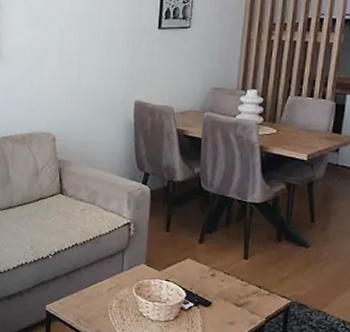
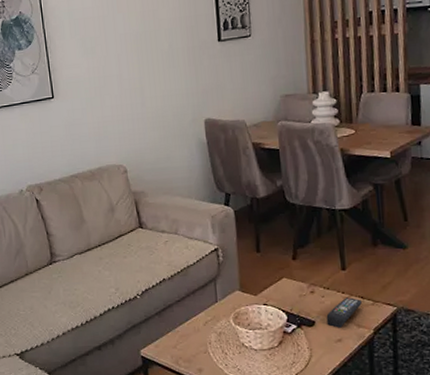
remote control: none [222,285,258,312] -> present [326,297,362,328]

